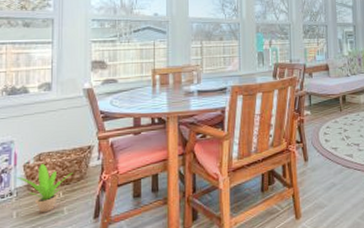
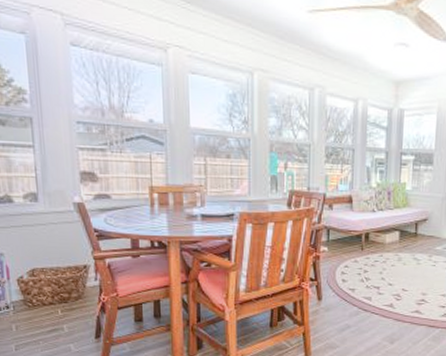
potted plant: present [16,163,73,213] -> none [11,279,70,329]

